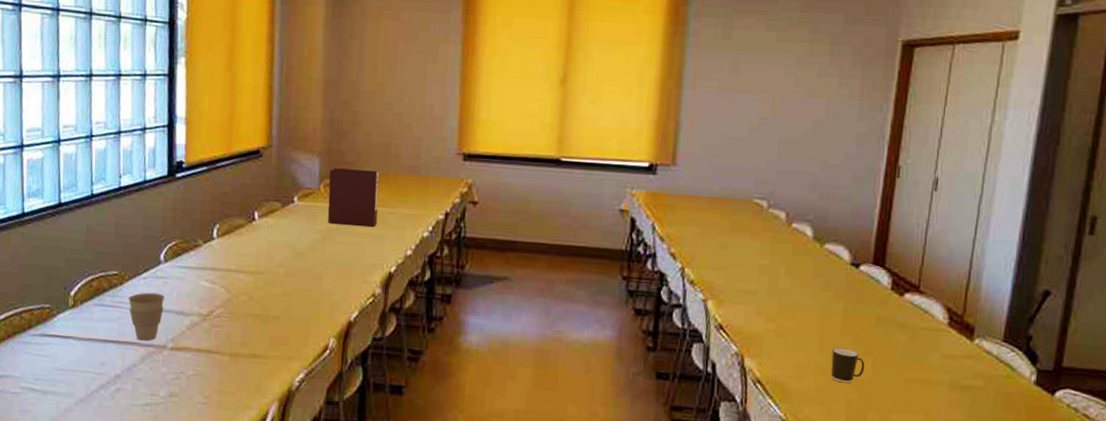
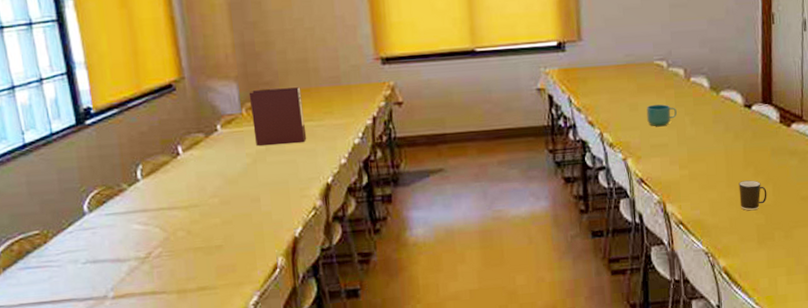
cup: present [128,292,165,341] -> none [56,244,97,296]
cup: none [736,246,771,271] -> present [646,104,677,126]

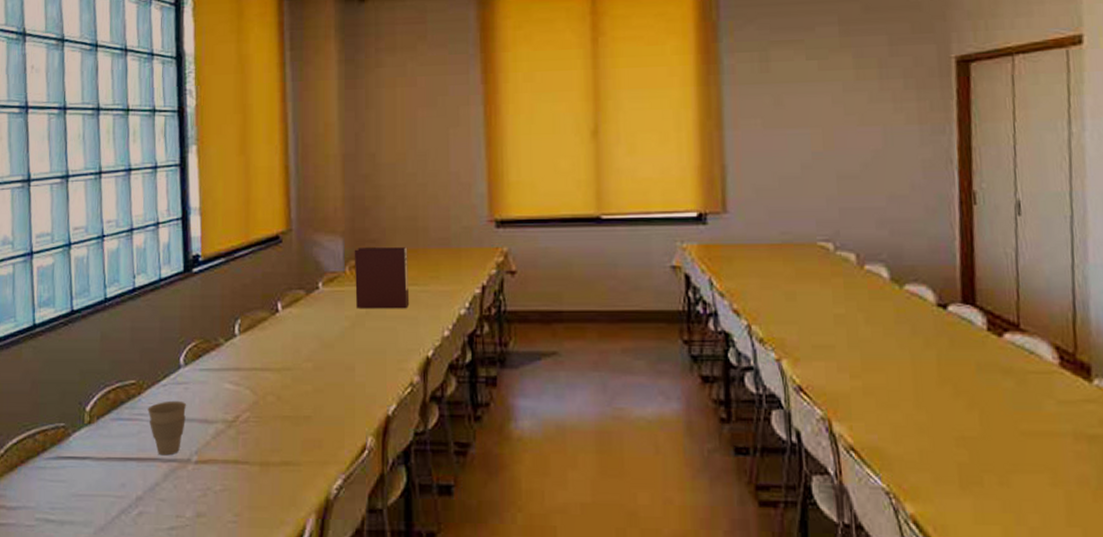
cup: none [56,244,97,296] -> present [148,400,187,456]
cup: present [646,104,677,126] -> none [807,296,847,322]
mug: present [739,180,767,211] -> none [931,402,972,443]

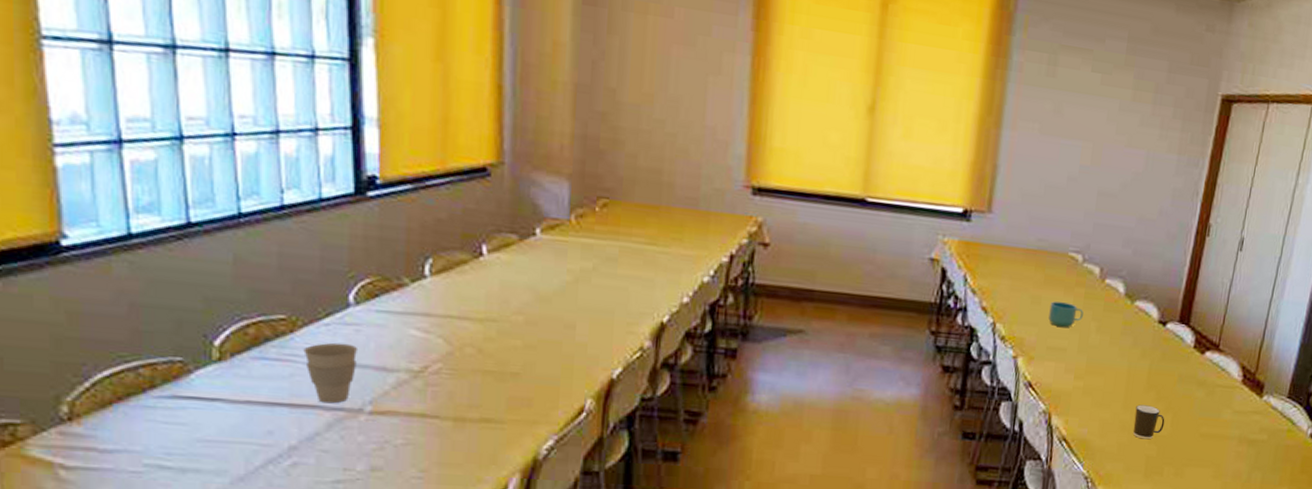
binder: present [354,247,410,308] -> none [581,195,649,268]
cup: none [807,296,847,322] -> present [1048,301,1083,327]
mug: none [931,402,972,443] -> present [1132,404,1165,440]

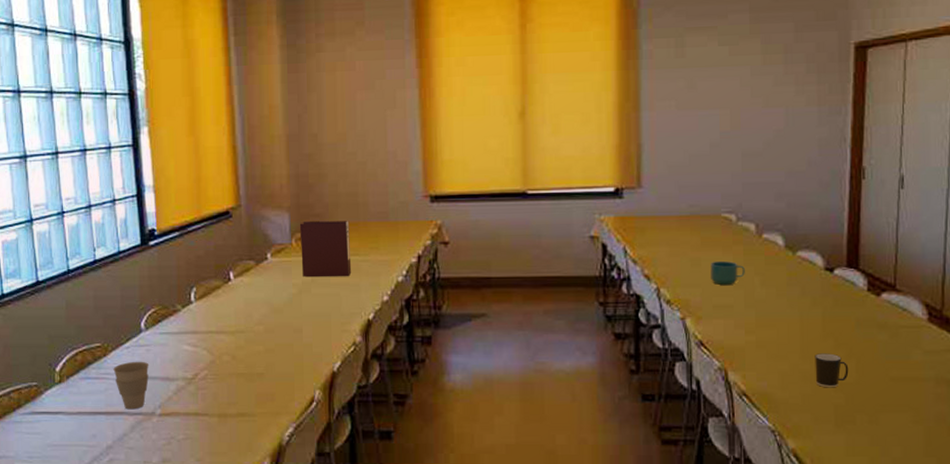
binder: none [581,195,649,268] -> present [299,221,352,276]

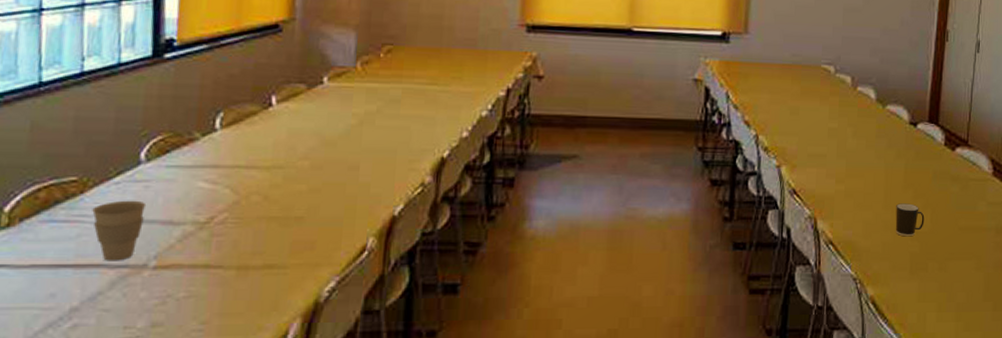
binder: present [299,221,352,276] -> none [366,43,430,107]
cup: present [710,261,745,285] -> none [807,111,839,134]

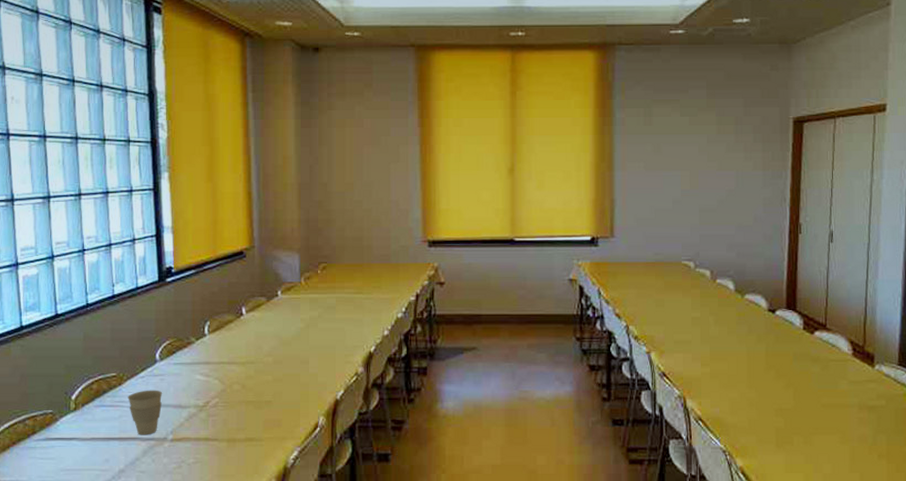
mug: present [895,203,925,237] -> none [759,383,788,413]

